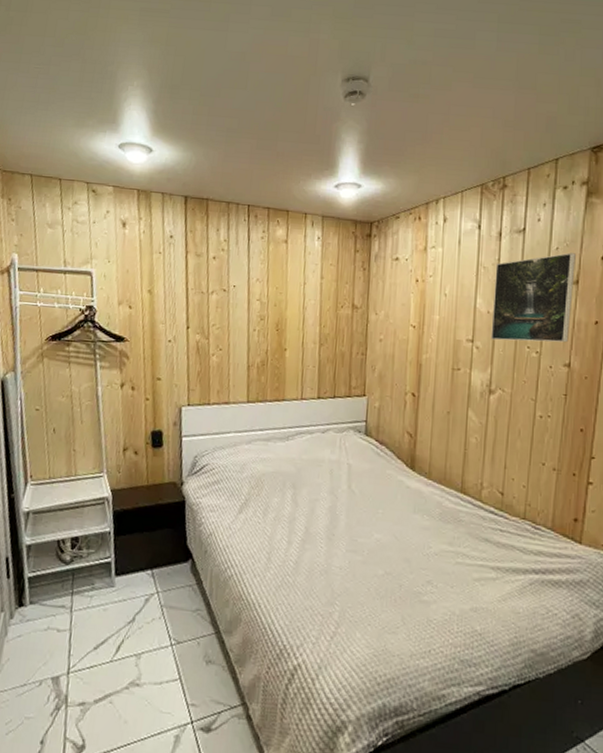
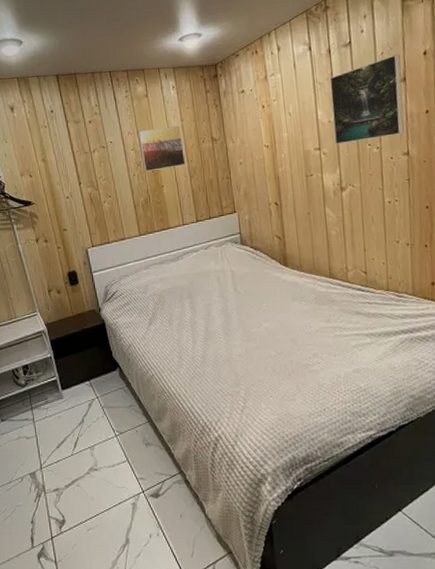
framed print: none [266,279,319,330] -> present [137,126,186,172]

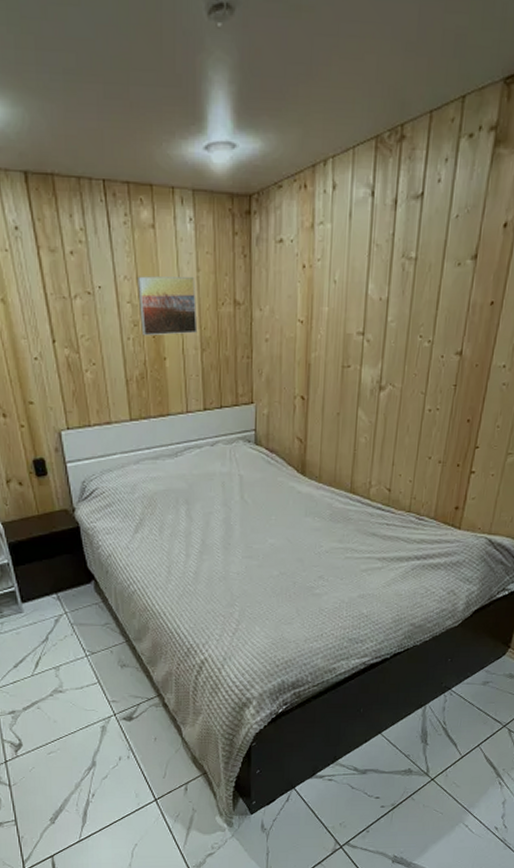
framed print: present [329,54,404,145] -> none [382,221,477,331]

